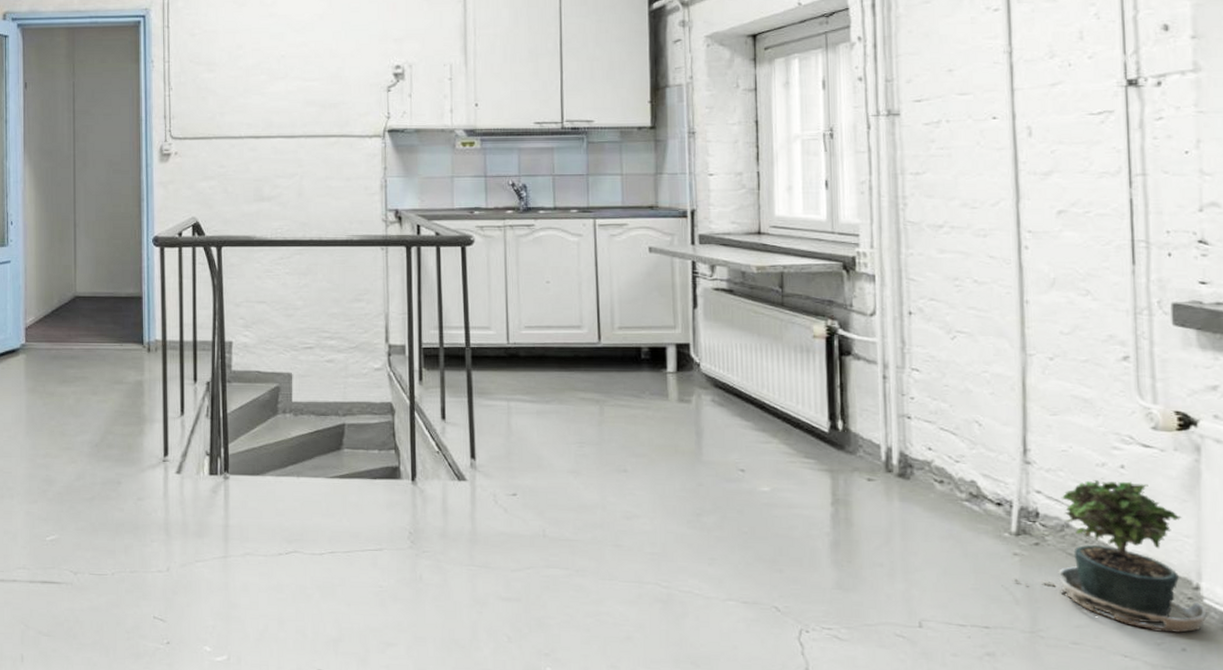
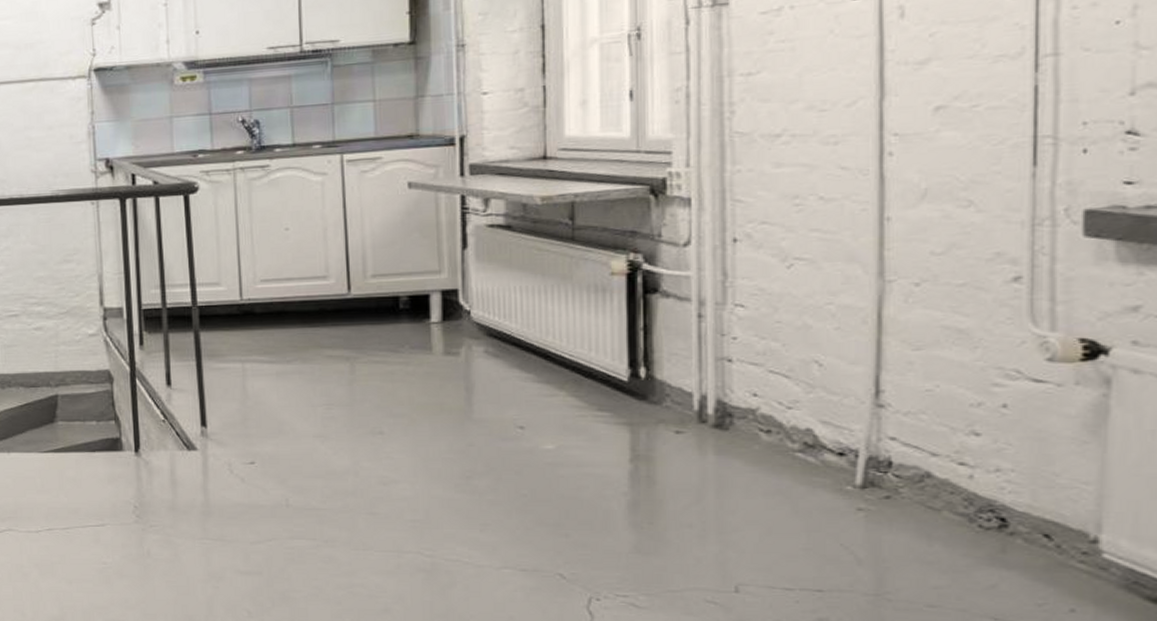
potted plant: present [1013,478,1209,633] -> none [855,420,1108,592]

